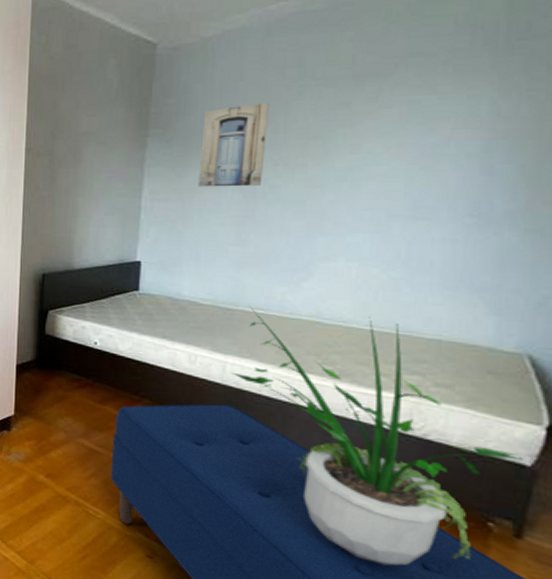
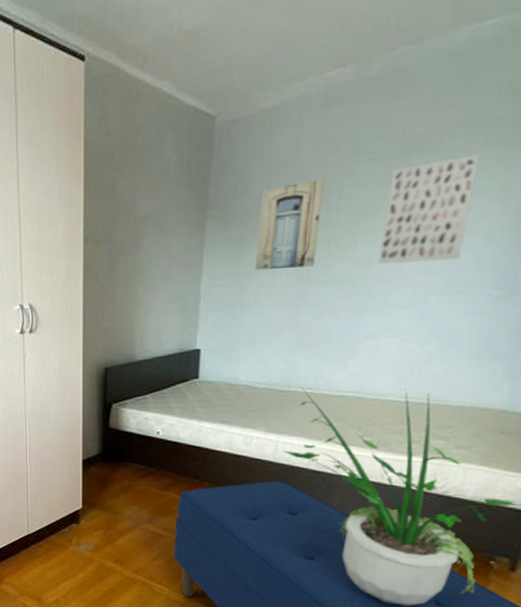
wall art: none [331,82,439,187] -> present [378,154,480,264]

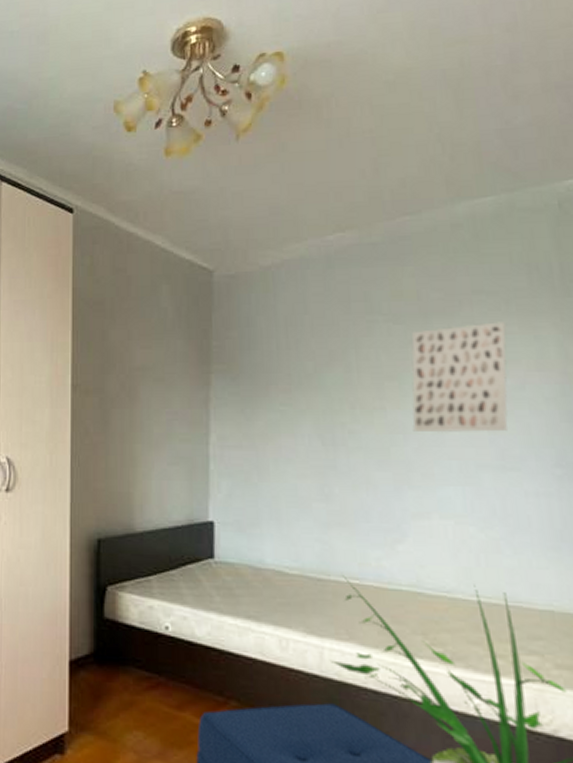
wall art: present [255,179,325,270] -> none [270,338,341,432]

